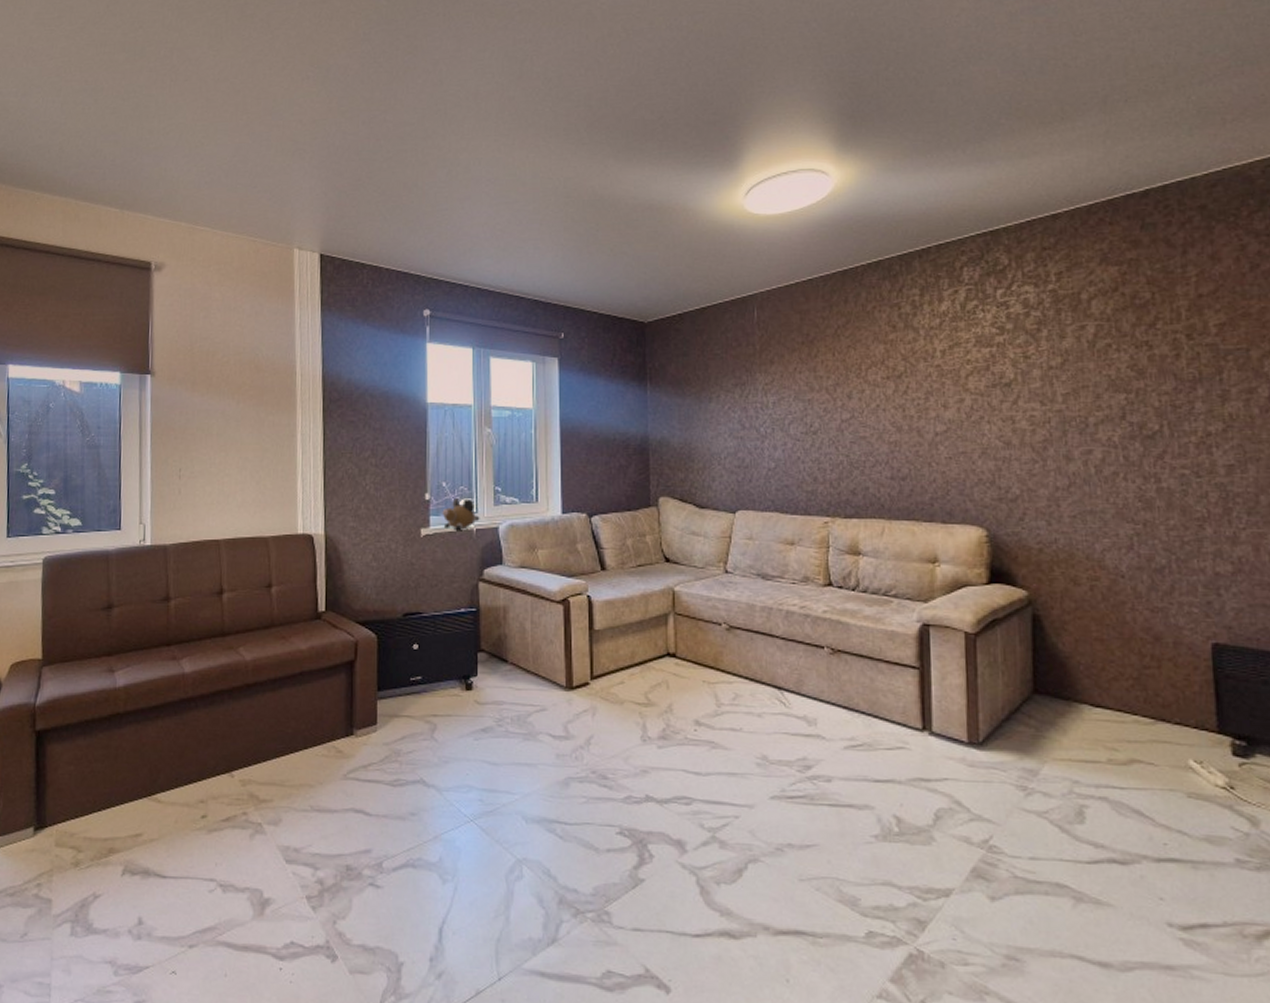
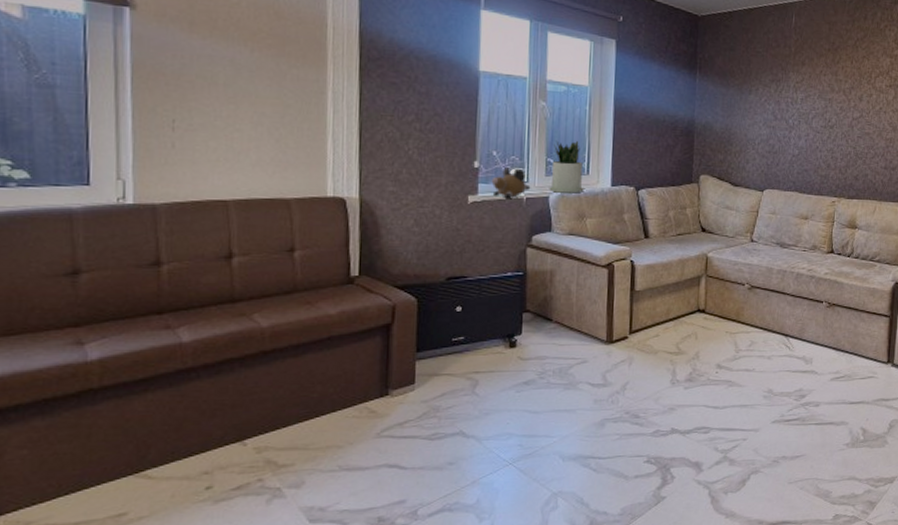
planter: none [498,467,534,523] -> present [549,140,584,194]

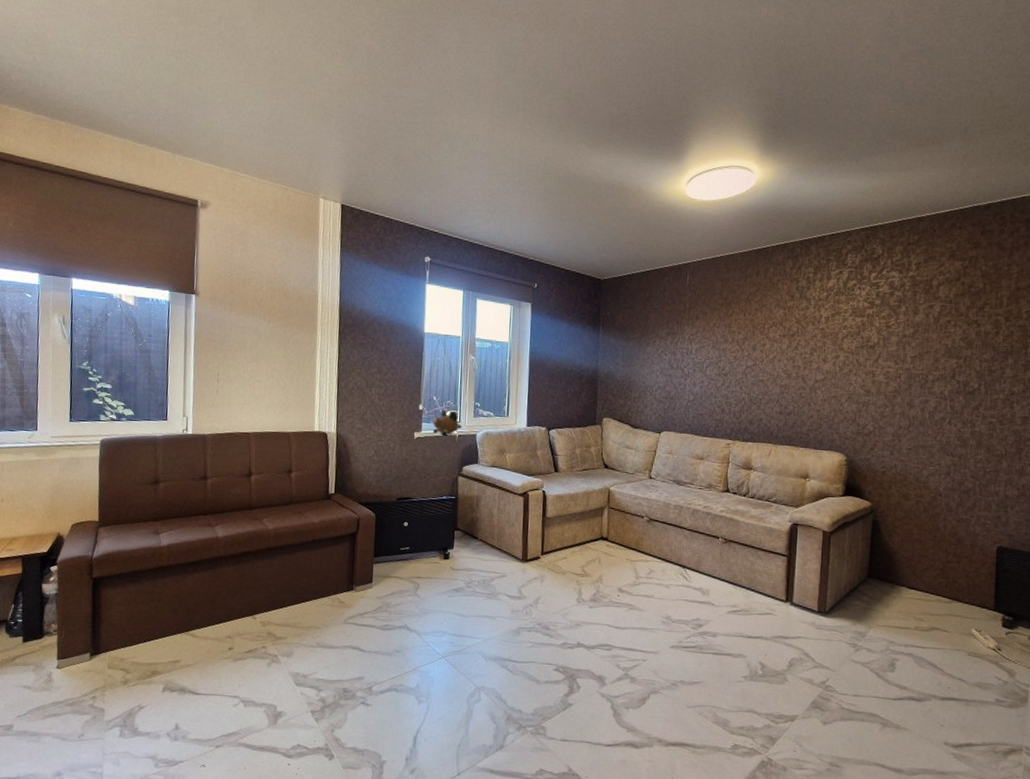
planter: present [549,140,584,194] -> none [476,387,505,432]

